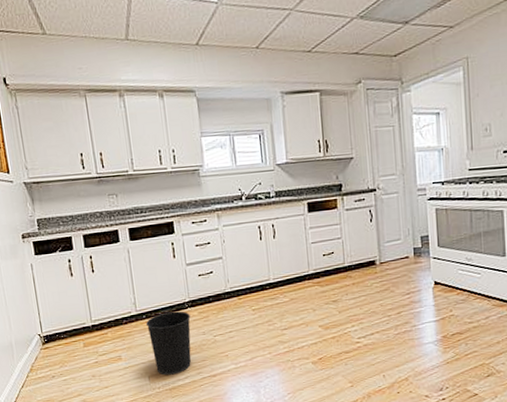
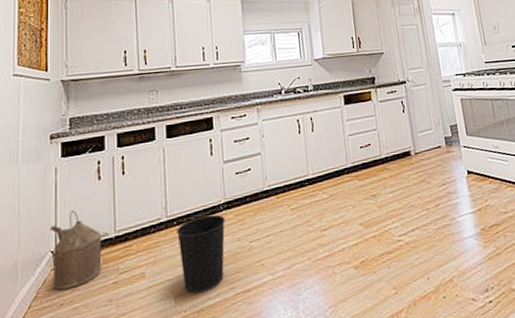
watering can: none [34,302,88,365] -> present [49,210,110,290]

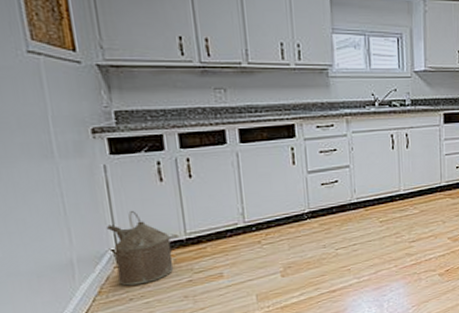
wastebasket: present [177,214,225,294] -> none [256,222,310,293]

